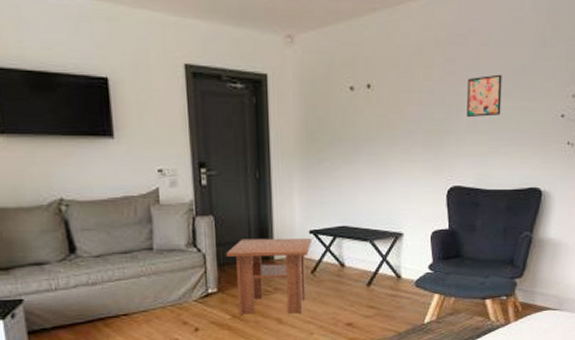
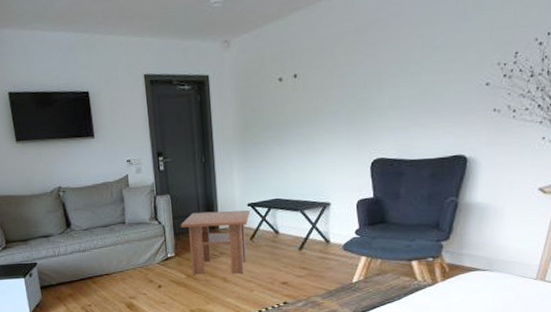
wall art: present [467,74,502,117] -> none [388,51,423,94]

